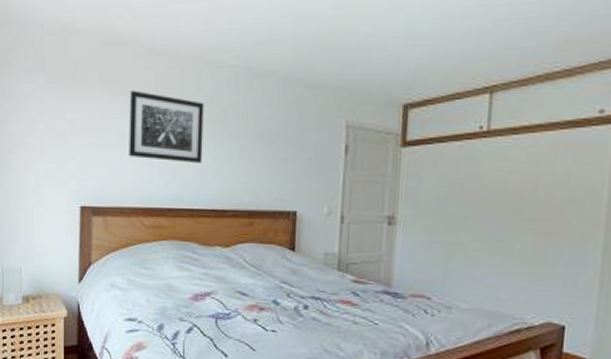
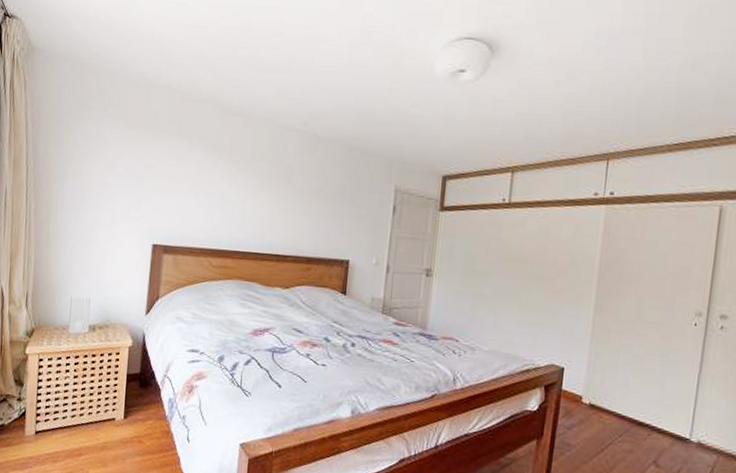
wall art: present [129,90,204,163] -> none [201,143,273,213]

